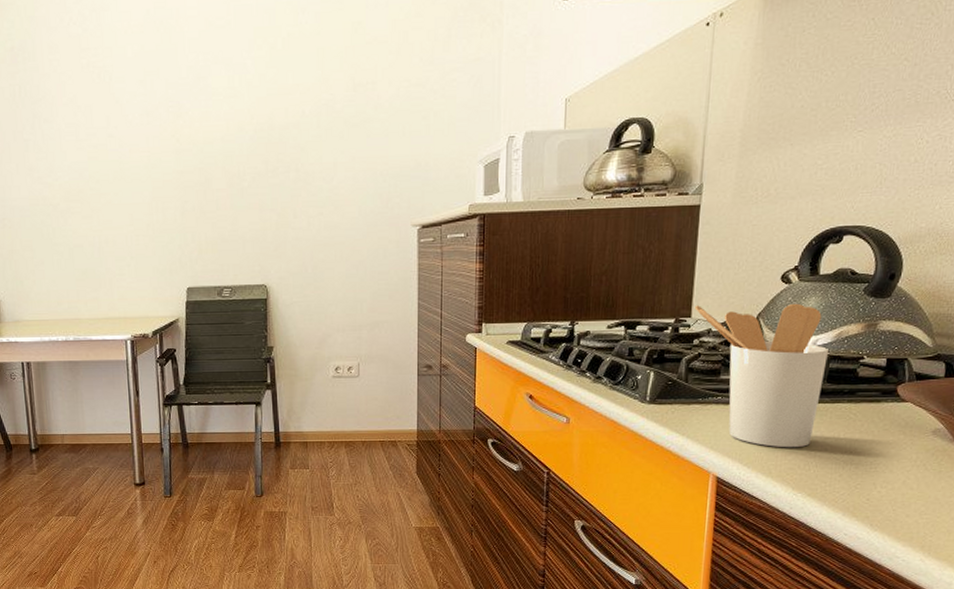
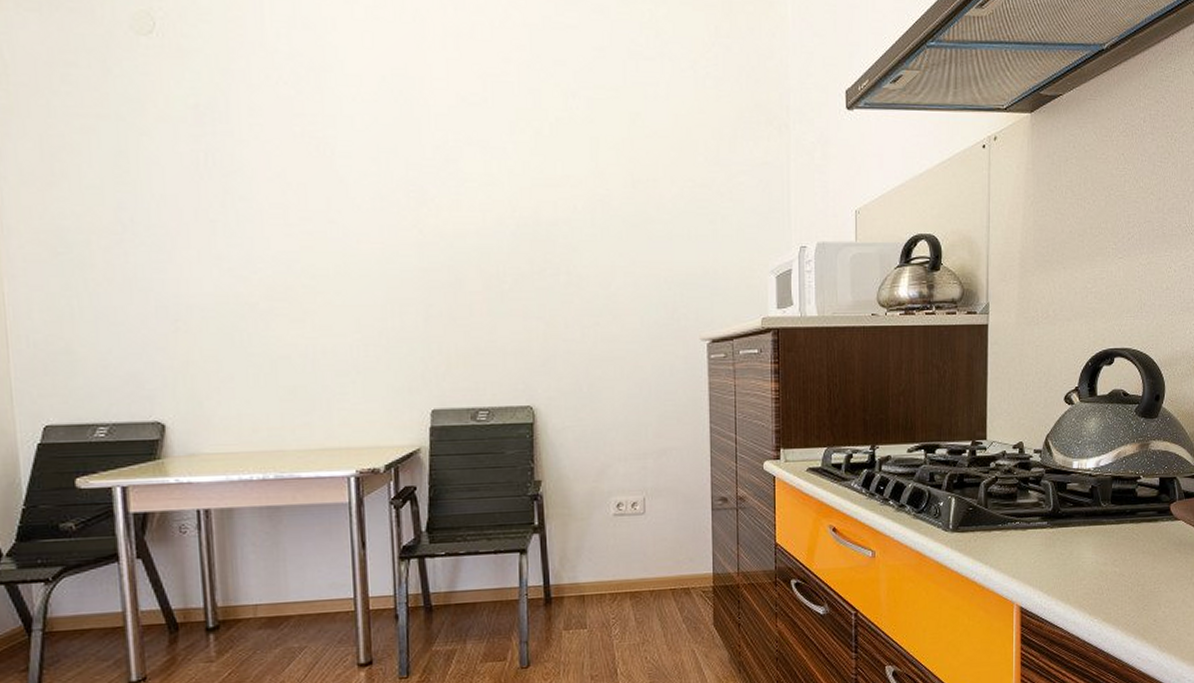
utensil holder: present [694,303,828,448] -> none [989,424,1110,573]

